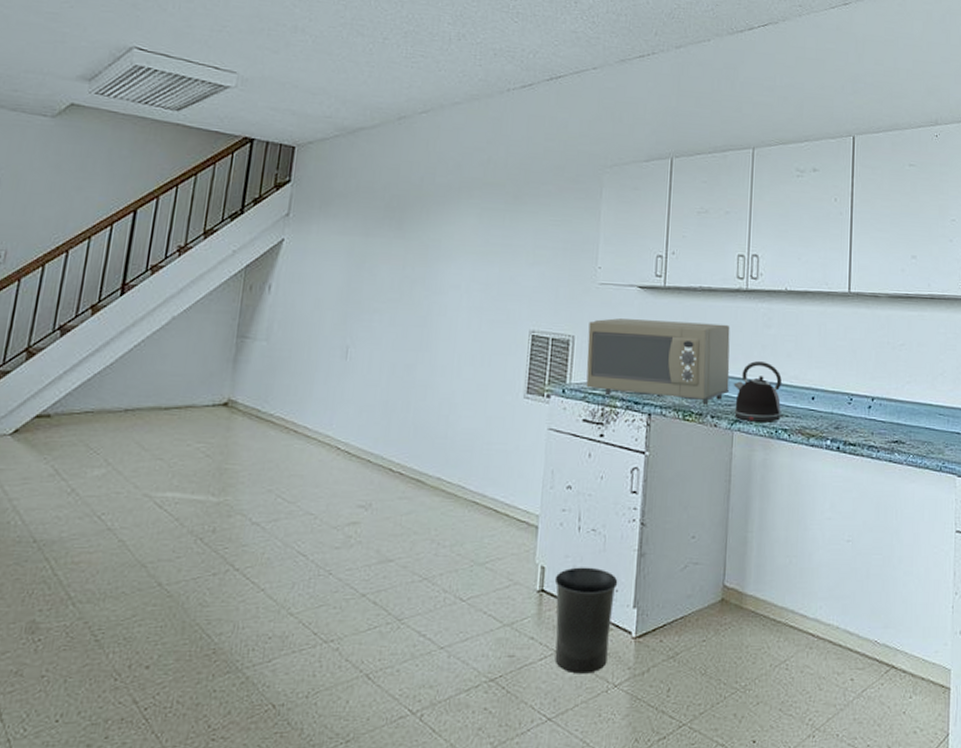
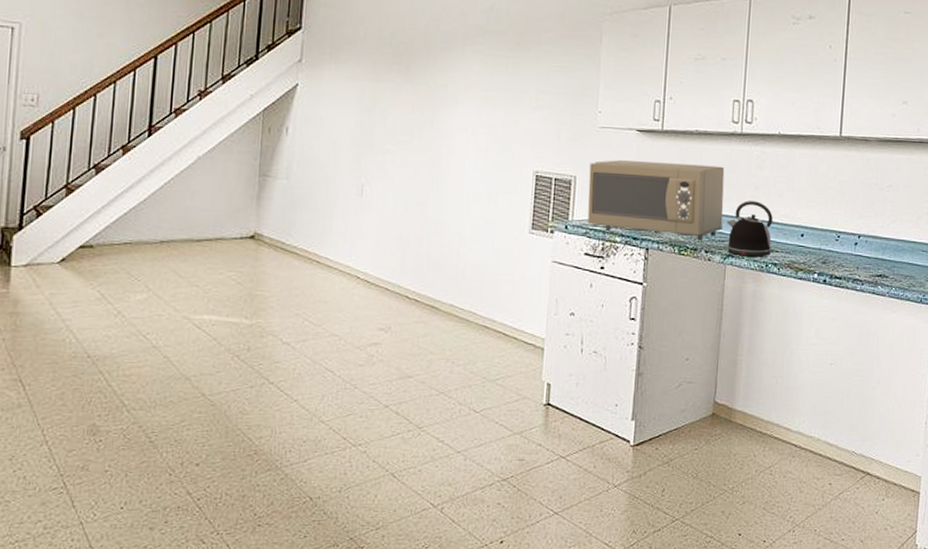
waste bin: present [554,567,618,674] -> none [559,384,618,476]

